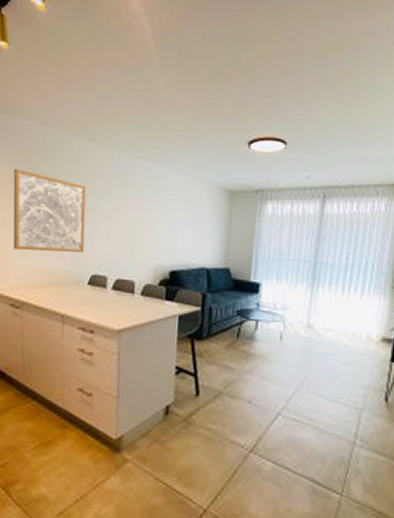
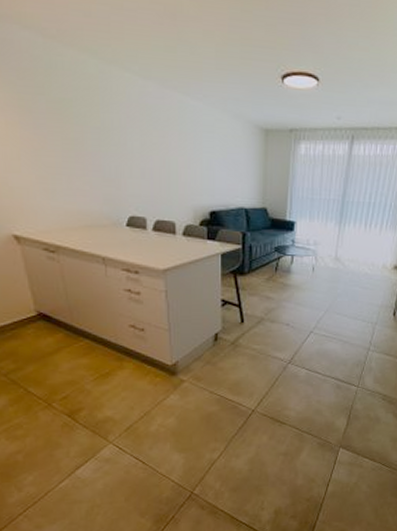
wall art: present [13,168,87,253] -> none [19,93,117,194]

